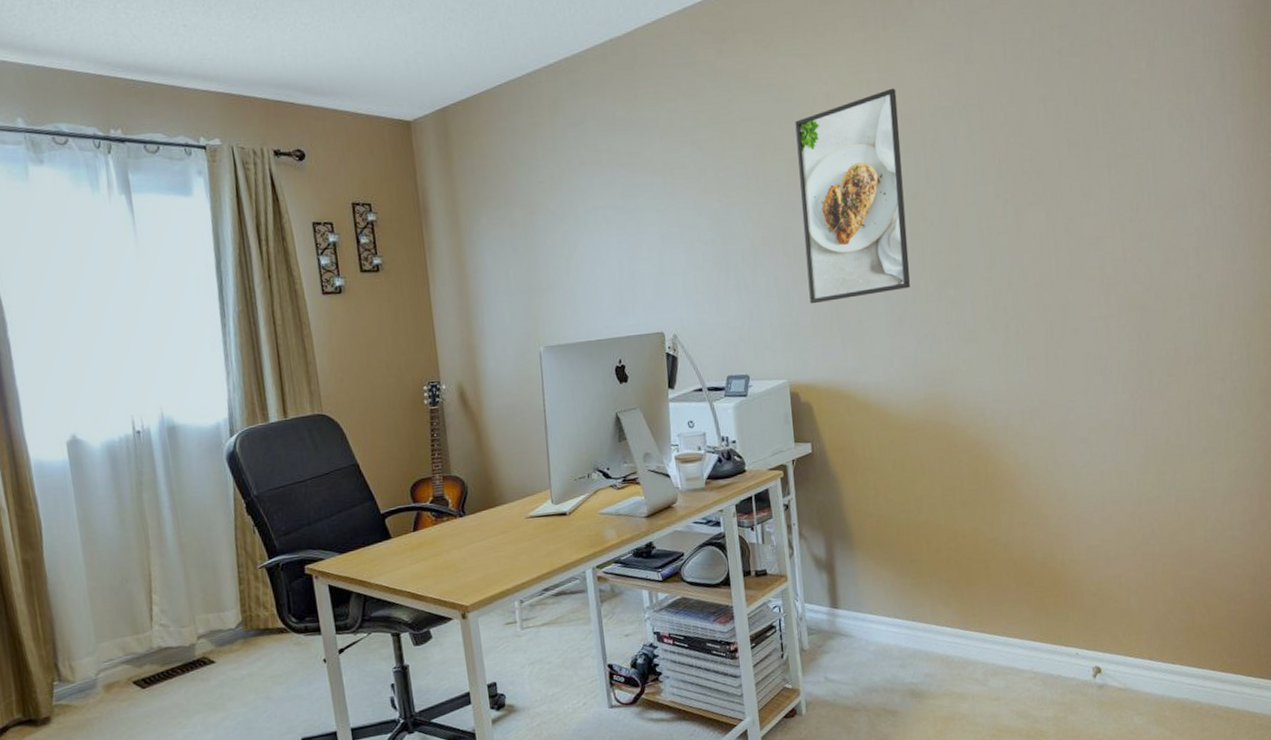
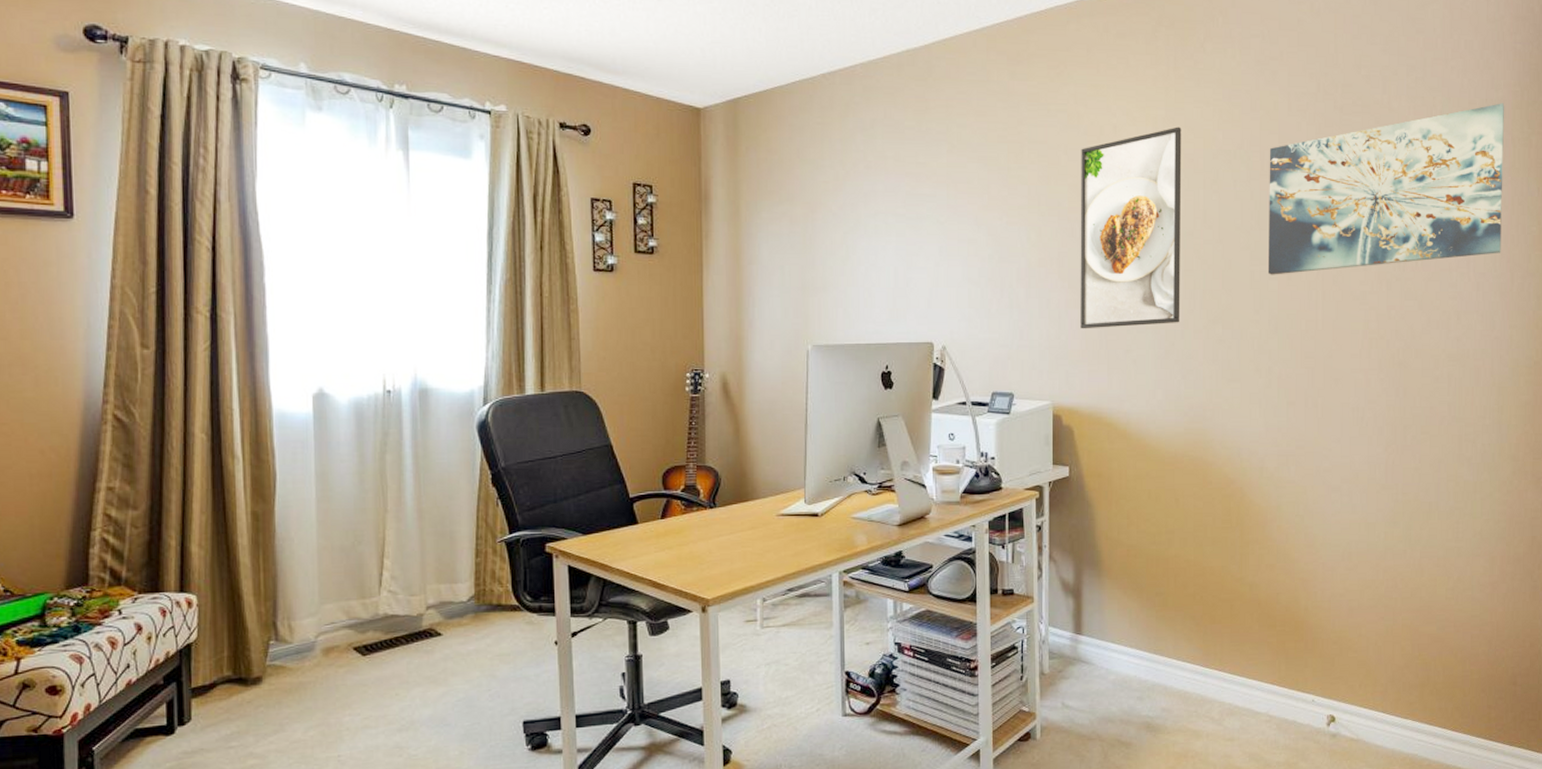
wall art: none [988,27,1237,230] -> present [1267,103,1505,275]

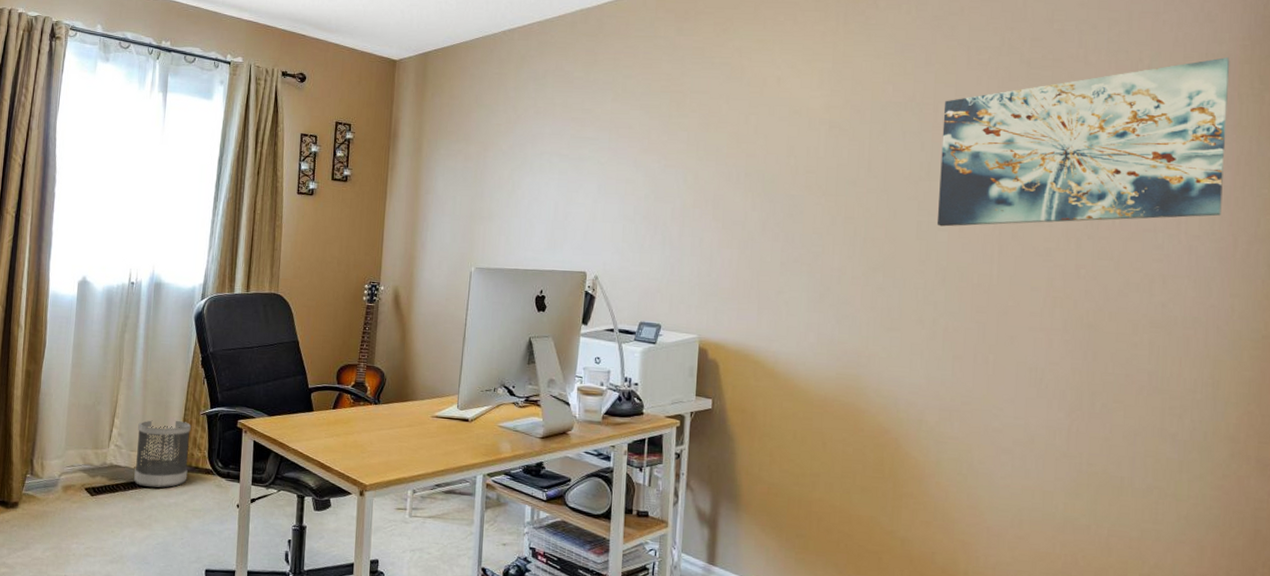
wastebasket: none [416,553,488,635] -> present [134,420,191,488]
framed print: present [1080,126,1182,329] -> none [732,79,849,269]

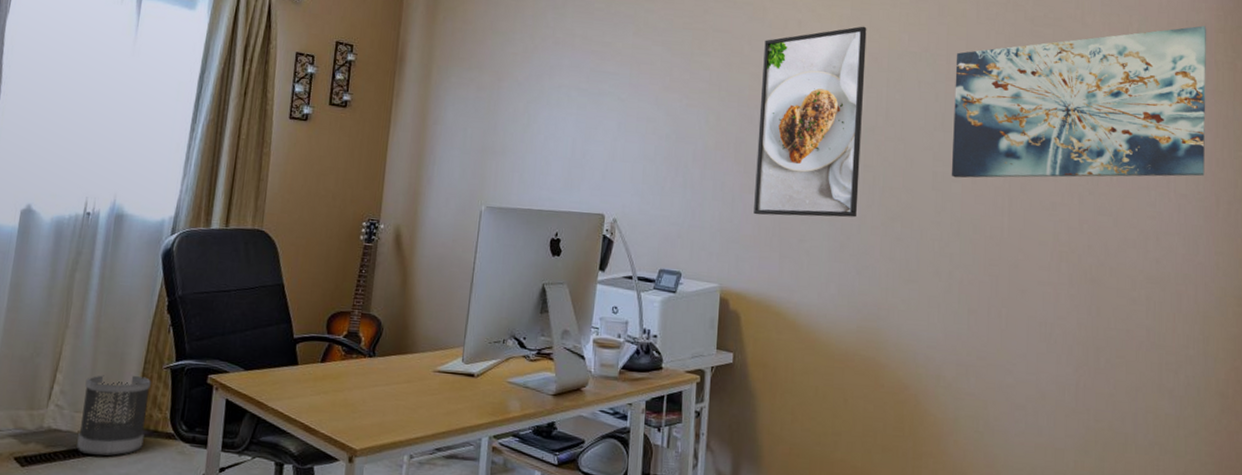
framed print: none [732,79,849,269] -> present [754,26,867,218]

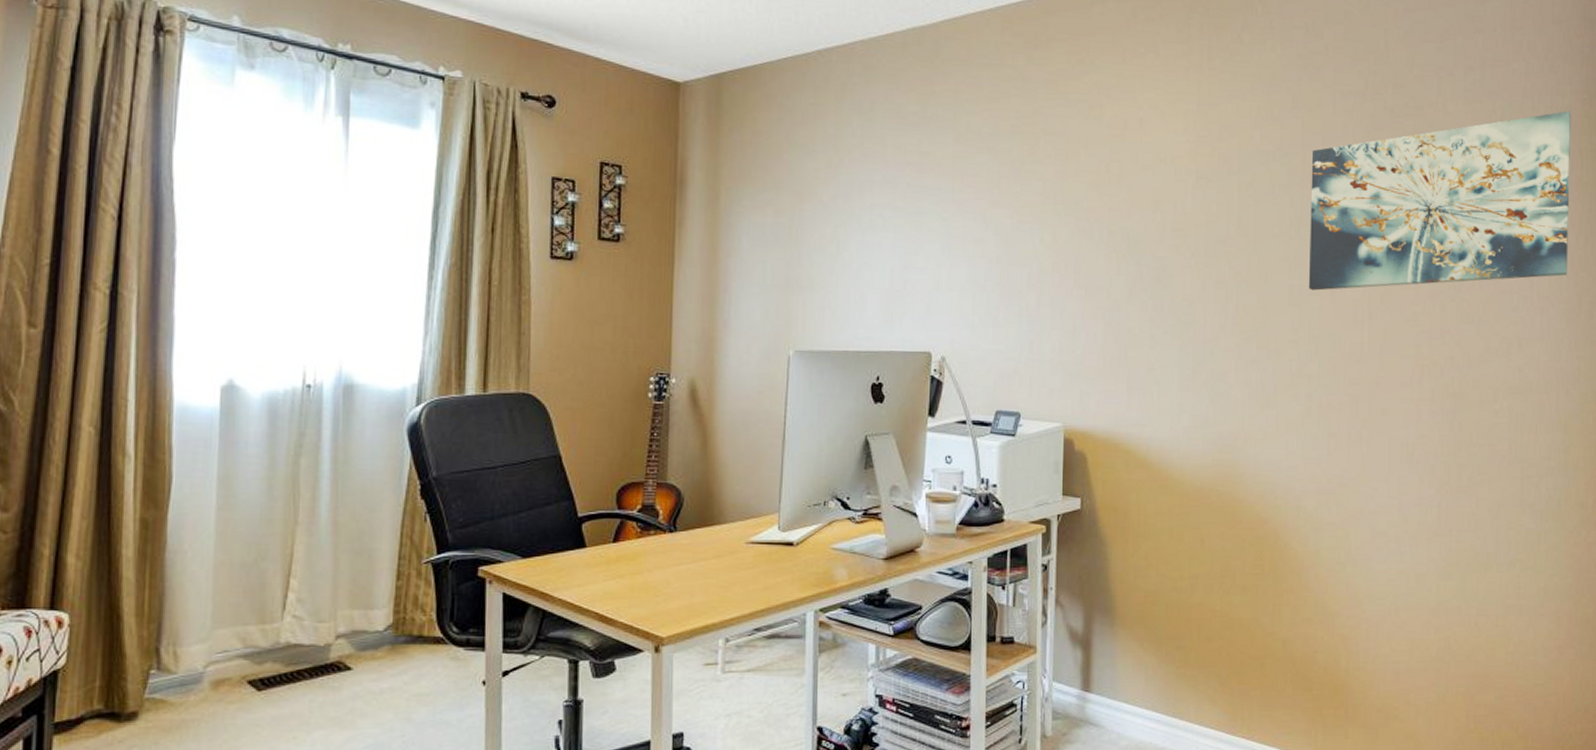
wastebasket: present [77,375,151,456] -> none [325,575,409,669]
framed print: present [754,26,867,218] -> none [1097,123,1215,344]

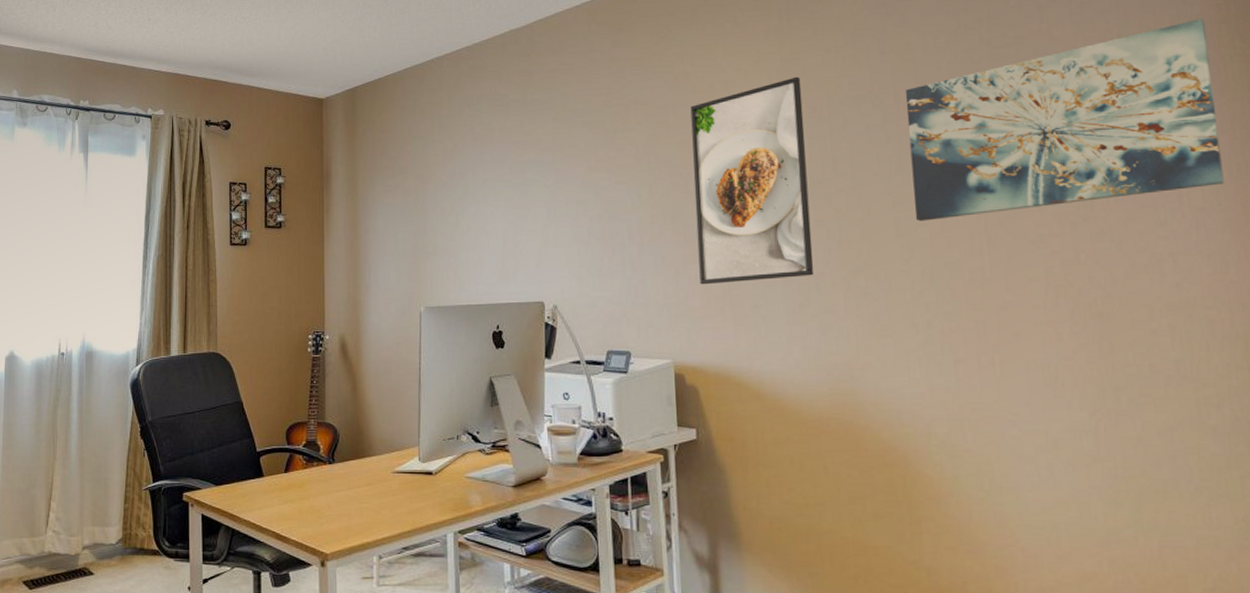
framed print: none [1097,123,1215,344] -> present [690,76,814,285]

